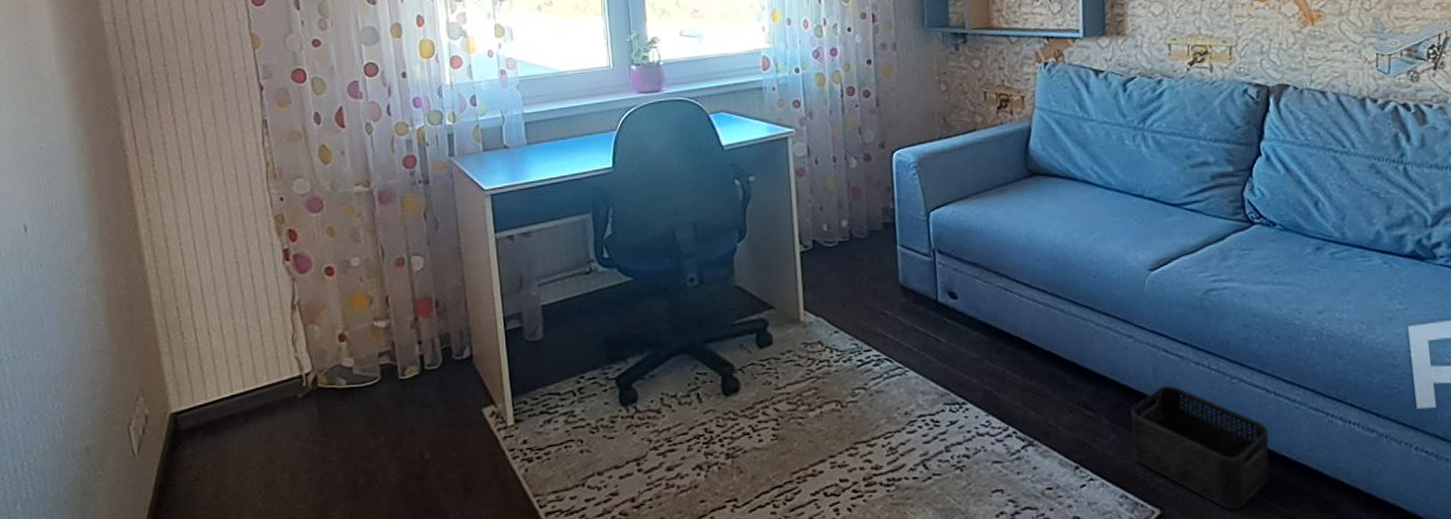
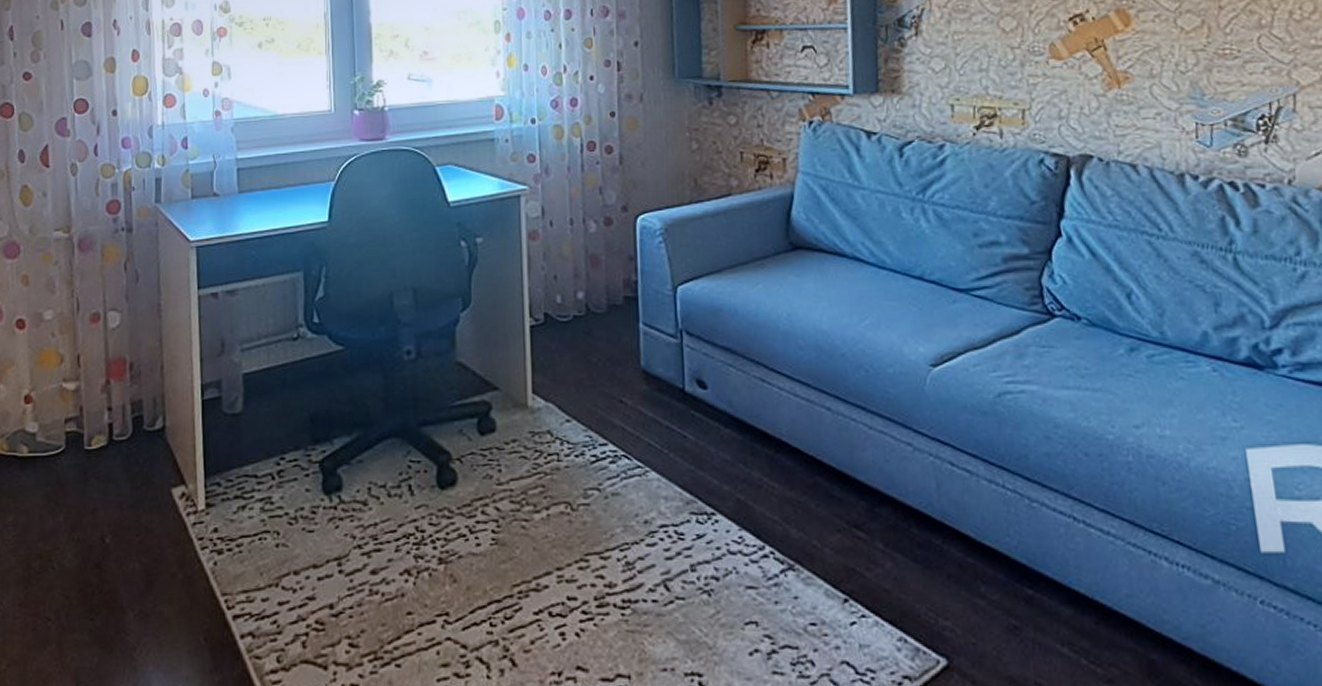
storage bin: present [1131,384,1270,510] -> none [910,505,1080,665]

